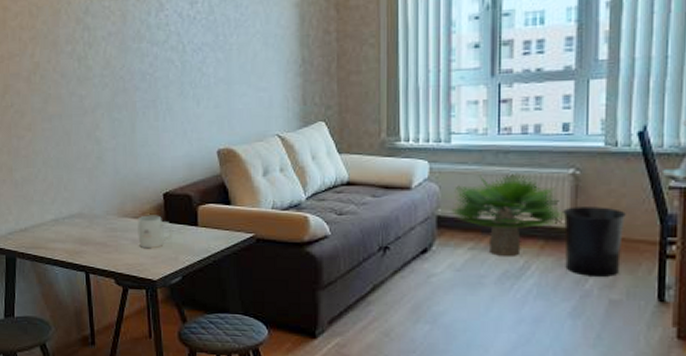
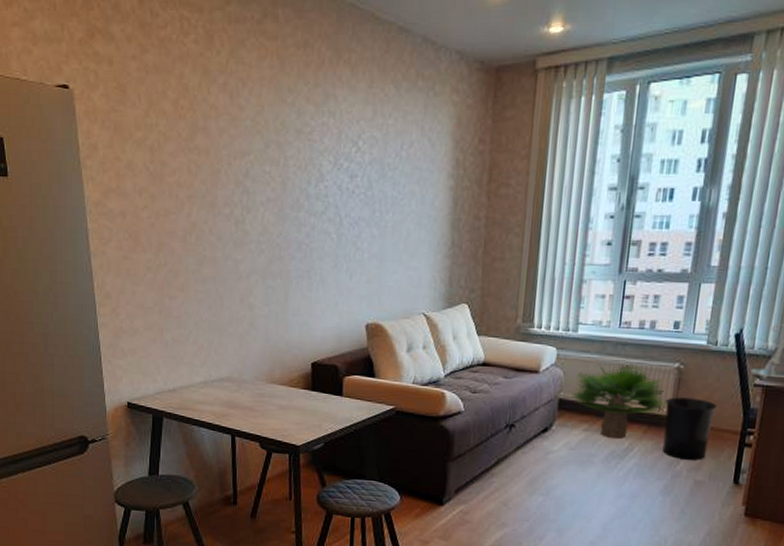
mug: present [137,215,173,249] -> none [284,382,319,416]

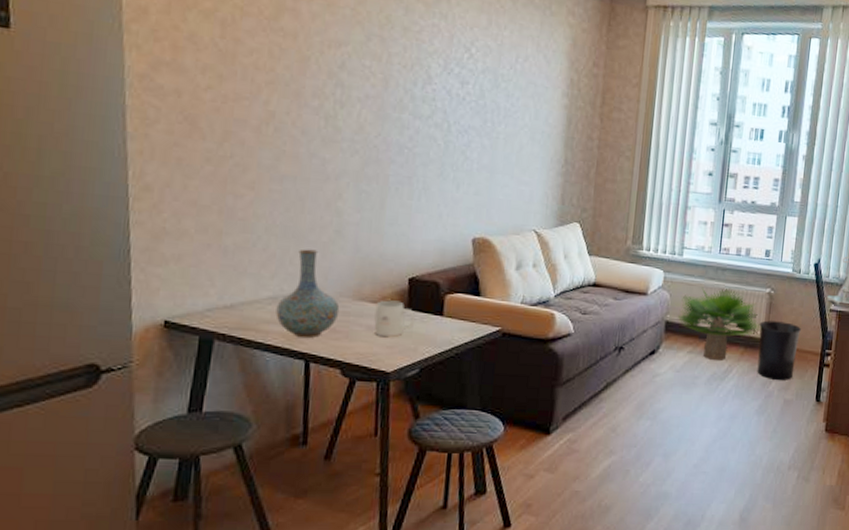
vase: none [207,340,256,416] -> present [276,249,340,338]
mug: none [284,382,319,416] -> present [374,300,416,338]

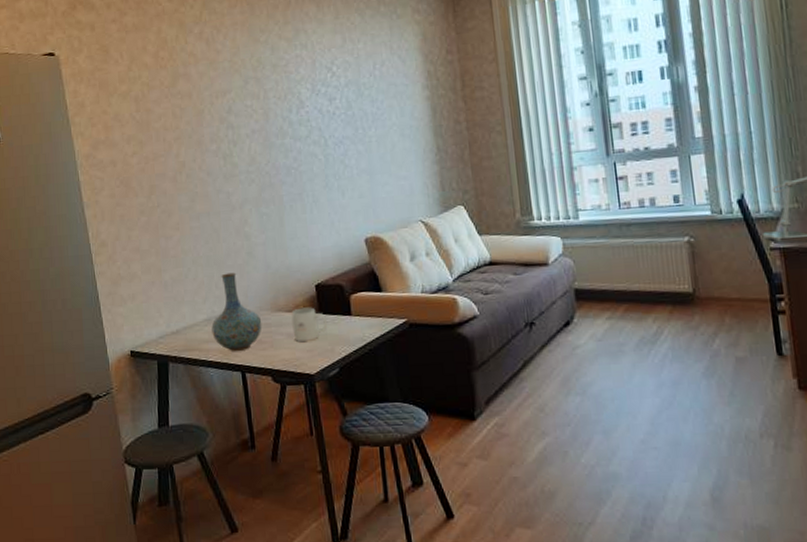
potted plant: present [677,287,760,360] -> none [586,246,687,323]
waste bin: present [757,320,801,380] -> none [684,270,741,337]

